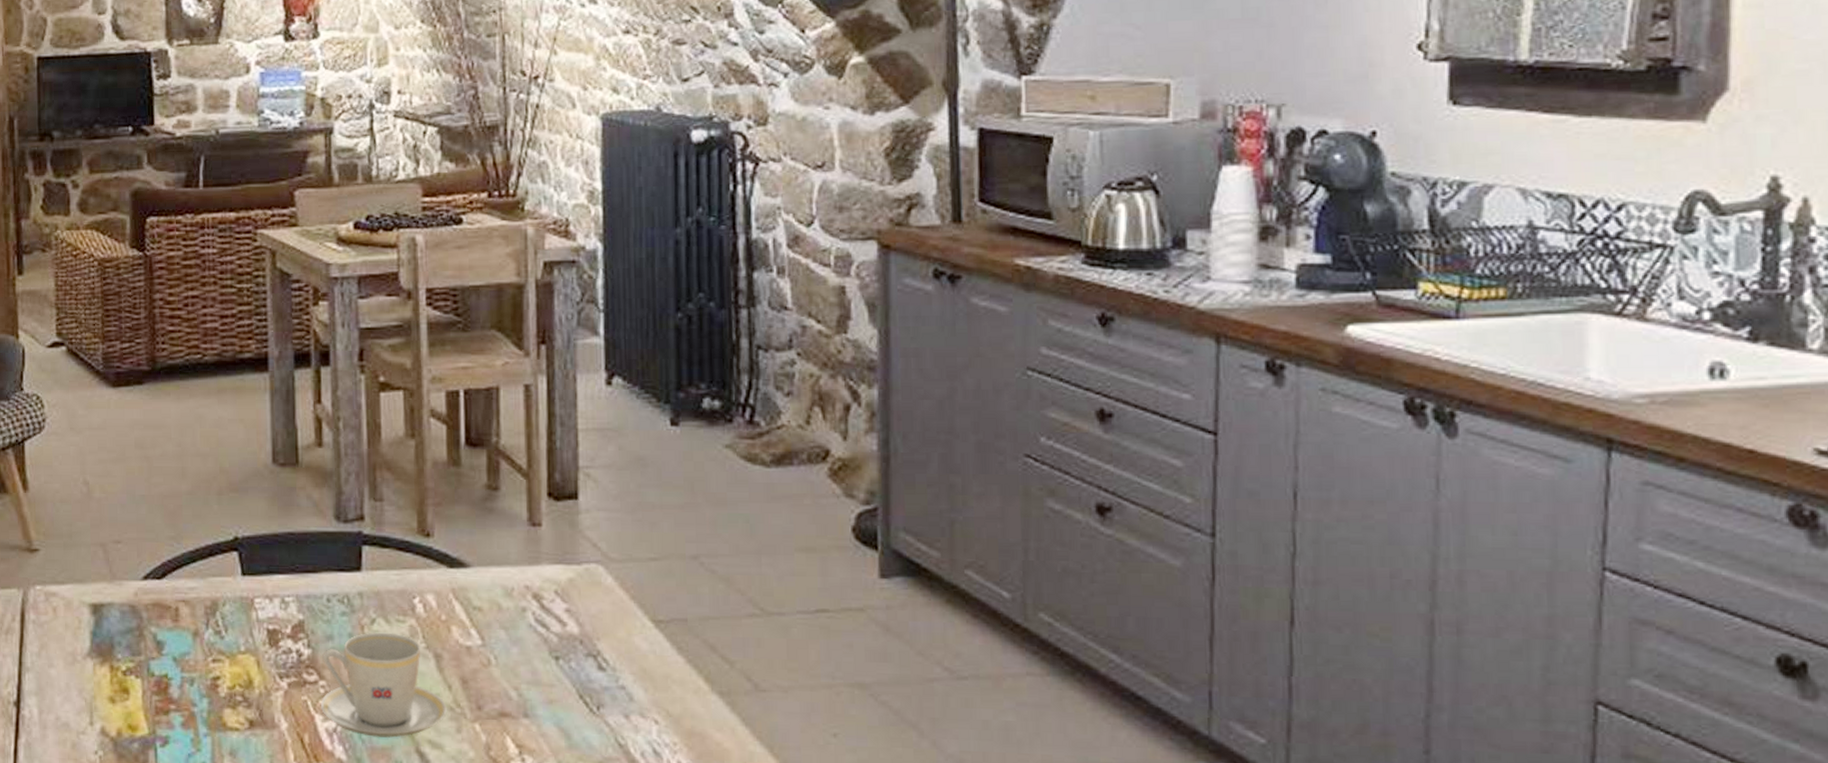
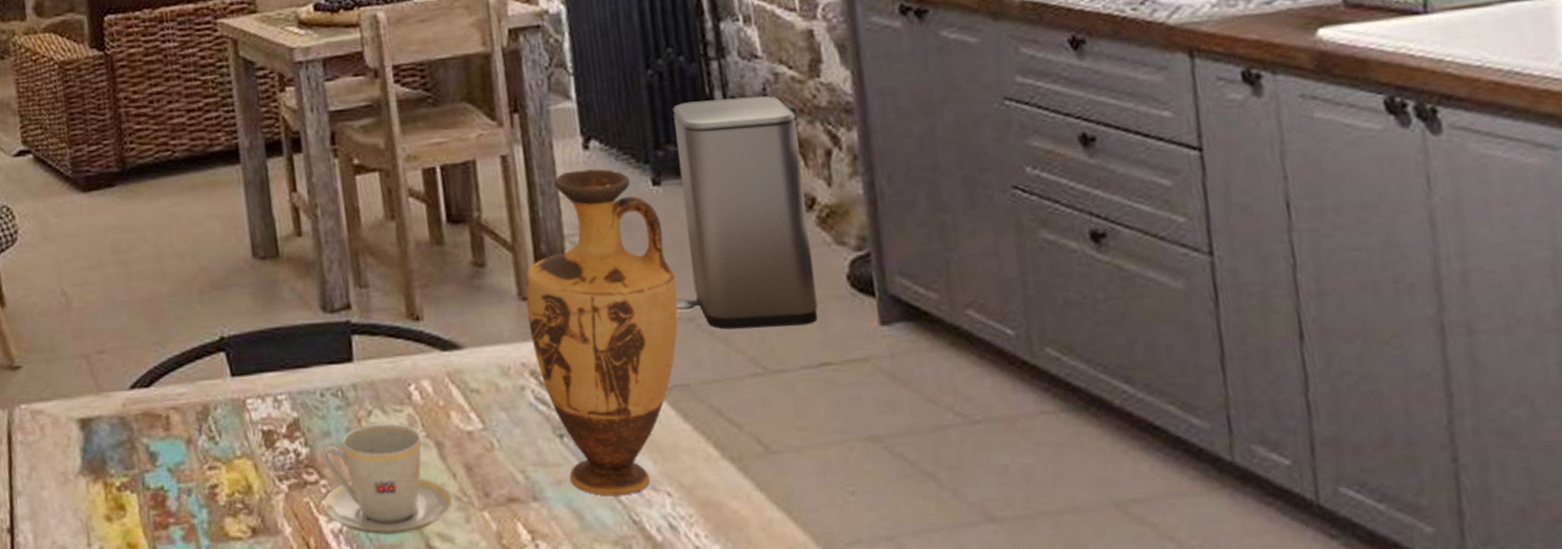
vase: none [535,405,685,719] -> present [526,169,679,496]
pedal bin: none [681,347,821,572] -> present [672,96,818,329]

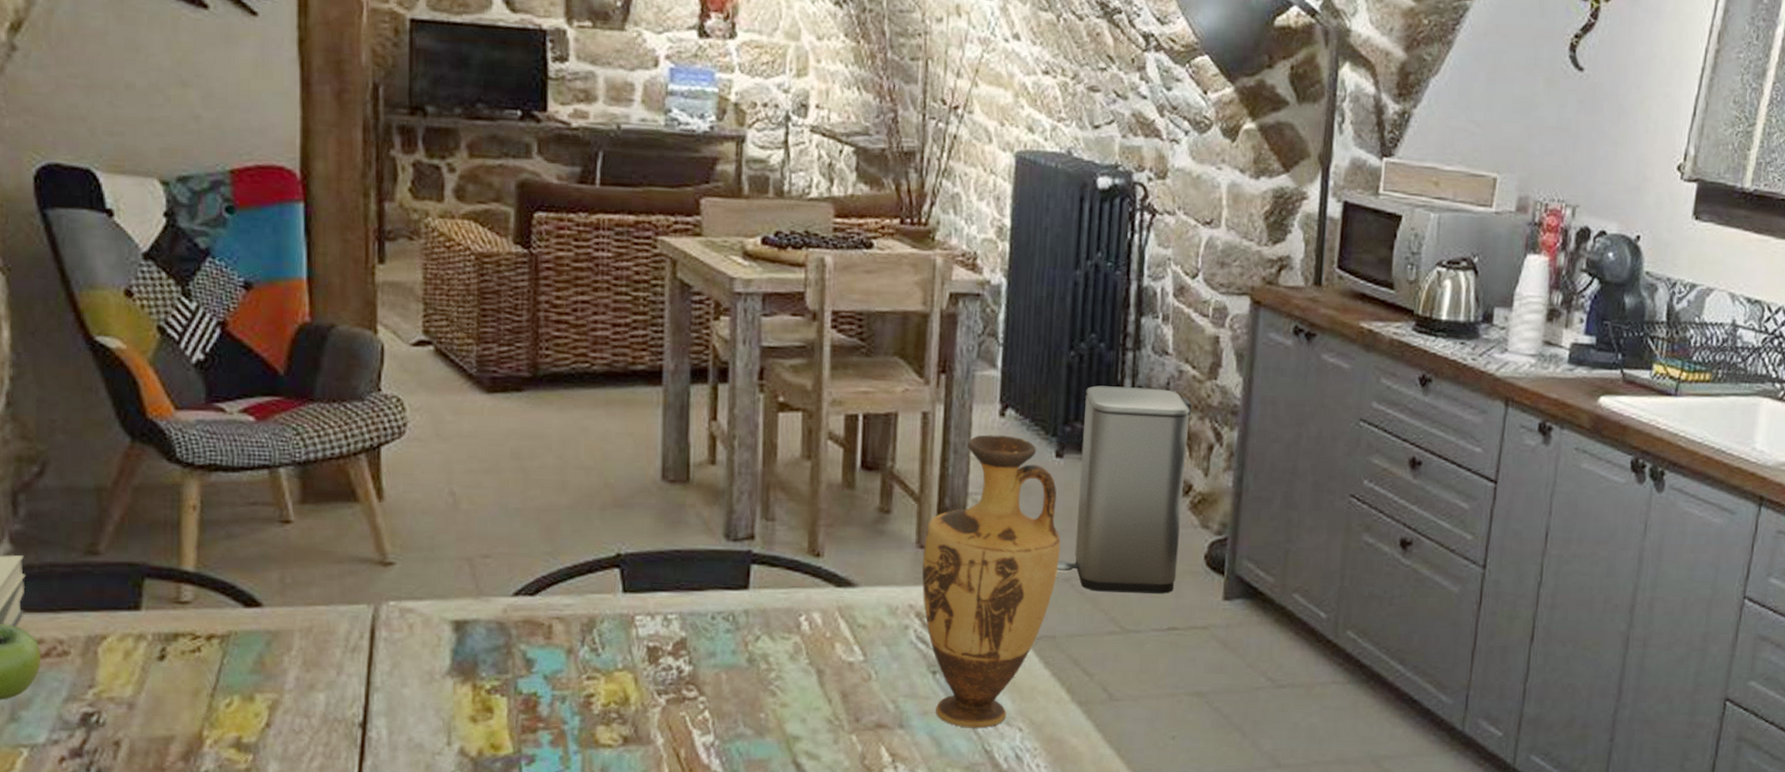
teacup: present [321,423,454,535] -> none [698,649,826,750]

